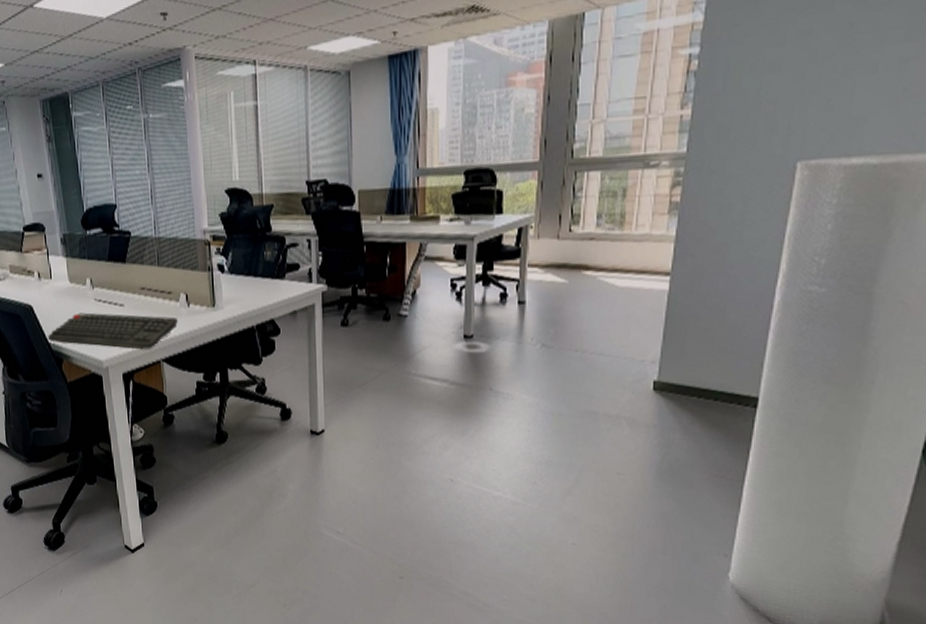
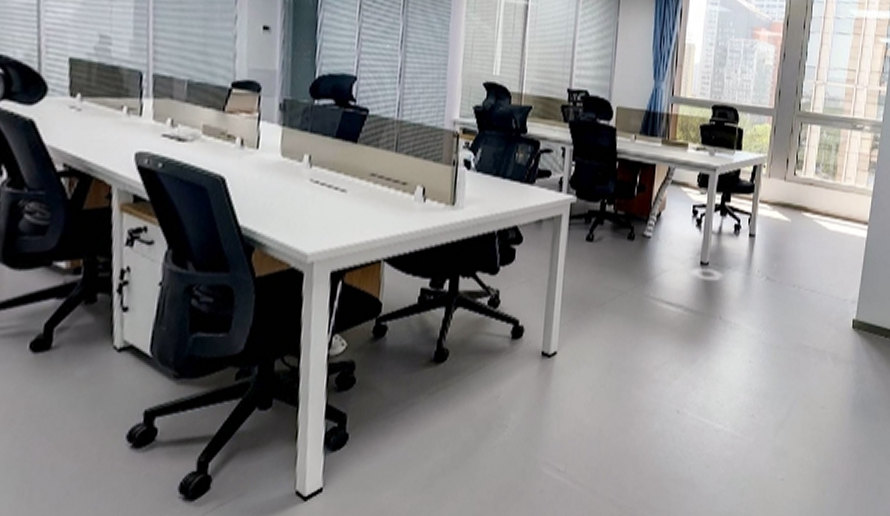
computer keyboard: present [48,312,178,350] -> none [240,193,409,246]

